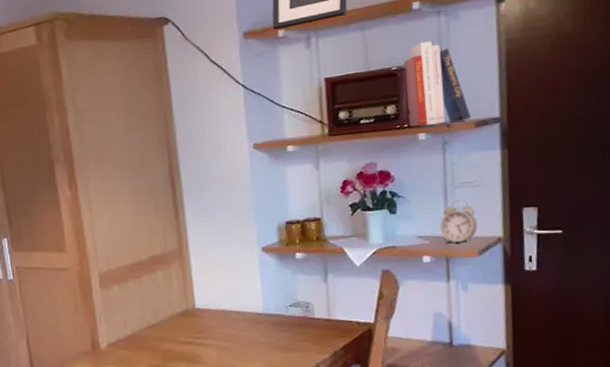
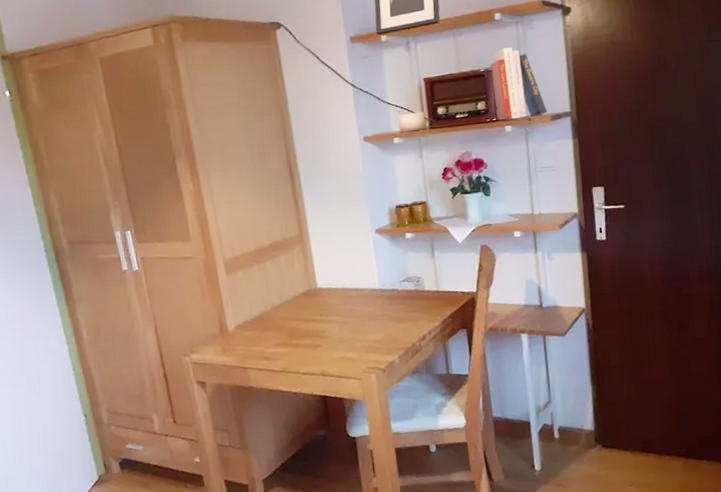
candle: none [293,116,325,140] -> present [397,111,427,133]
alarm clock: present [439,199,478,244] -> none [526,182,558,220]

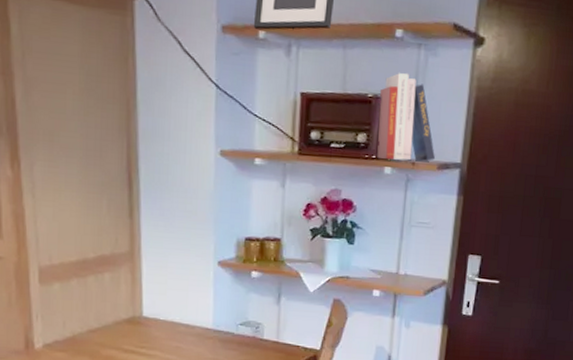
candle: present [397,111,427,133] -> none [263,131,296,155]

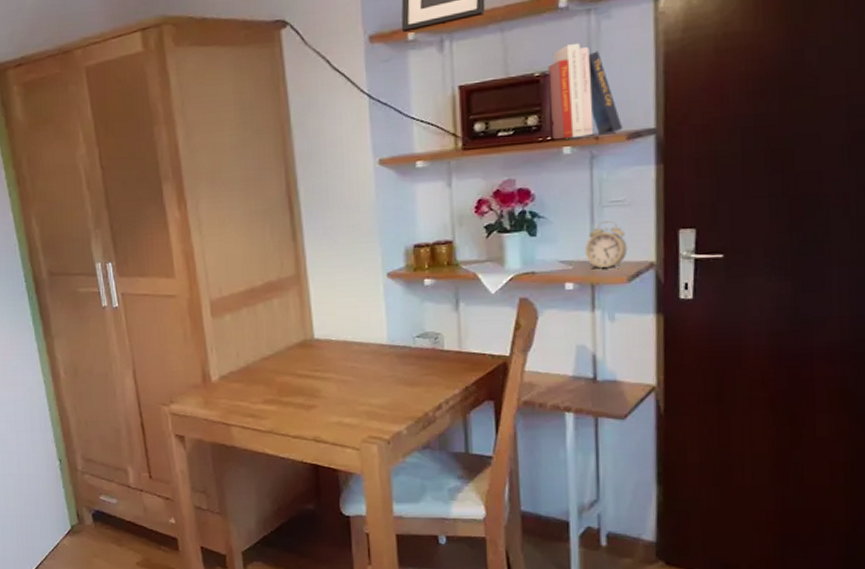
alarm clock: none [392,238,427,282] -> present [584,220,628,269]

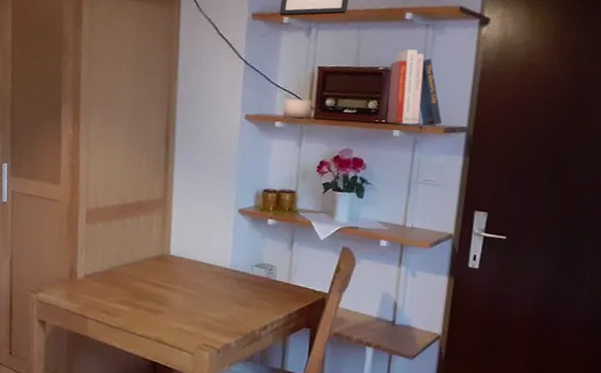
candle: none [423,128,459,155] -> present [282,98,313,119]
alarm clock: present [584,220,628,269] -> none [399,194,433,235]

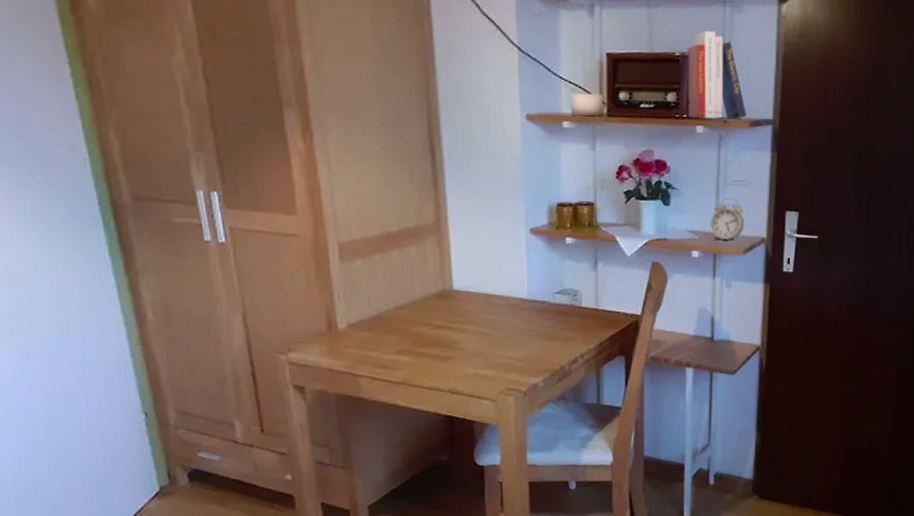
alarm clock: none [399,194,433,235] -> present [709,197,745,241]

